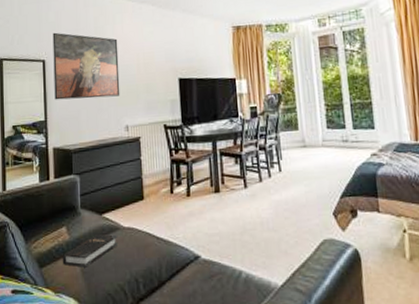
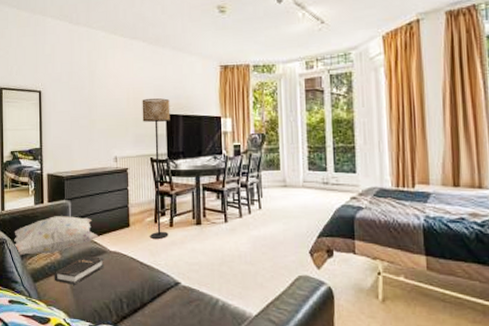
decorative pillow: none [16,192,111,240] -> present [13,216,99,256]
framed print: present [52,32,120,100] -> none [48,64,110,129]
floor lamp: none [153,62,186,212] -> present [142,98,170,240]

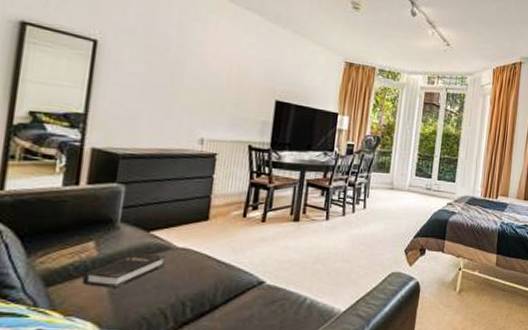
decorative pillow: present [13,216,99,256] -> none [13,202,163,252]
floor lamp: present [142,98,170,240] -> none [234,79,283,236]

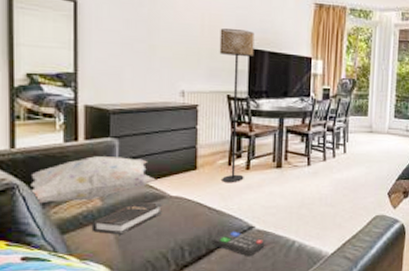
decorative pillow: none [13,202,163,252] -> present [29,156,156,204]
remote control: none [216,284,275,313] -> present [211,229,265,256]
floor lamp: none [234,79,283,236] -> present [219,28,255,183]

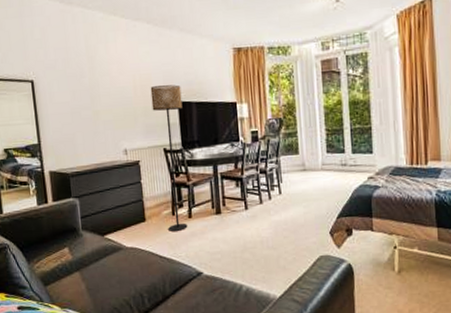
decorative pillow: present [29,156,156,204] -> none [16,214,113,260]
hardback book: present [91,201,162,235] -> none [66,253,121,285]
remote control: present [211,229,265,256] -> none [166,276,214,301]

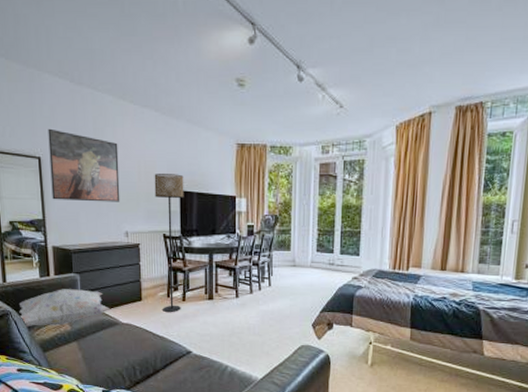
decorative pillow: none [16,214,113,260] -> present [18,289,110,327]
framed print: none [39,50,117,123] -> present [48,128,120,202]

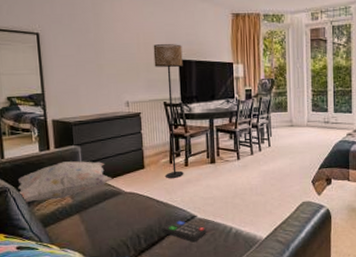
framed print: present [48,128,120,202] -> none [46,5,120,74]
remote control: none [157,353,202,377] -> present [161,219,207,242]

